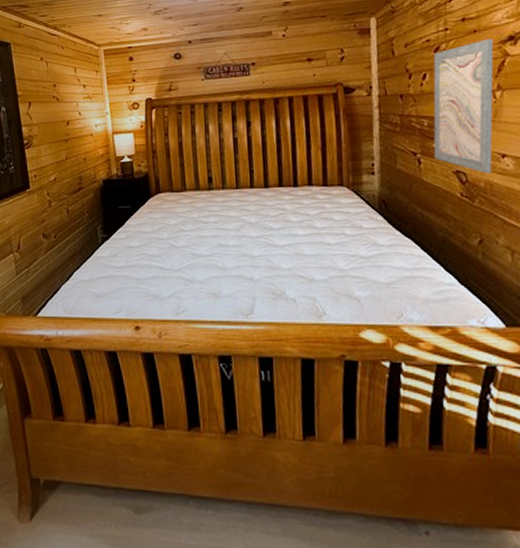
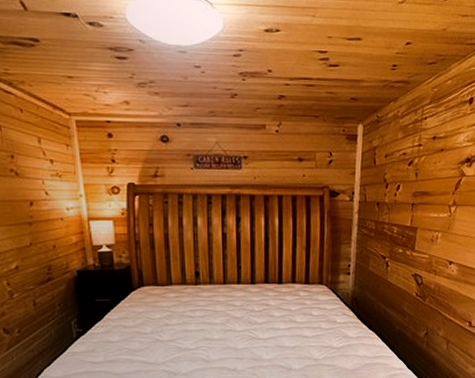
wall art: present [433,38,494,174] -> none [399,158,455,277]

